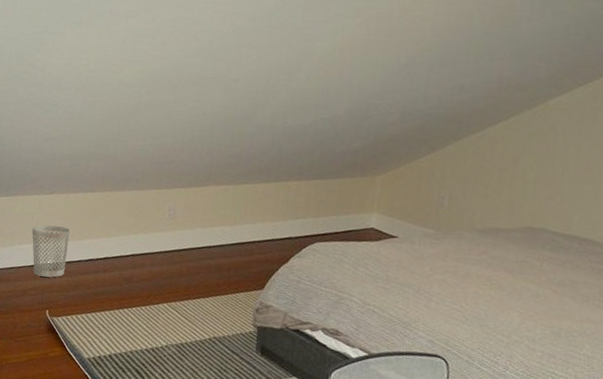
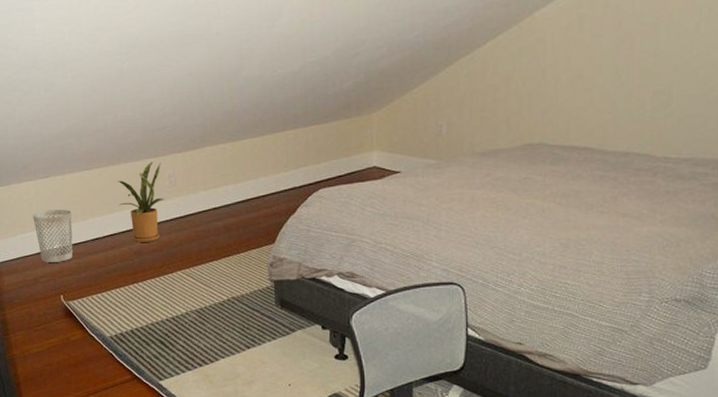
house plant: none [116,192,163,271] -> present [117,161,165,242]

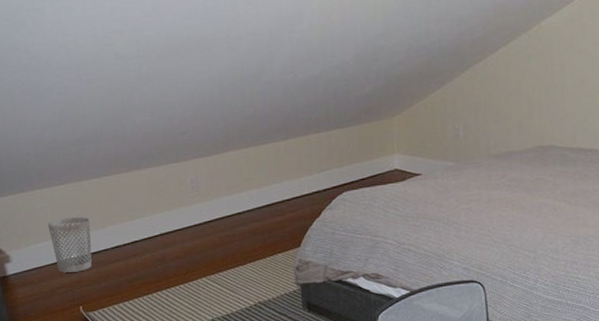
house plant: present [117,161,165,242] -> none [137,166,188,249]

